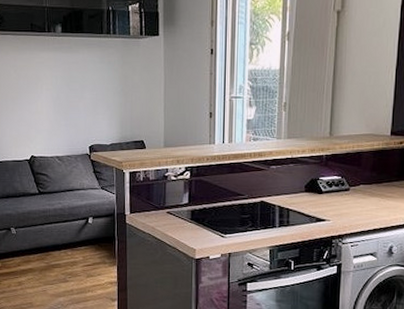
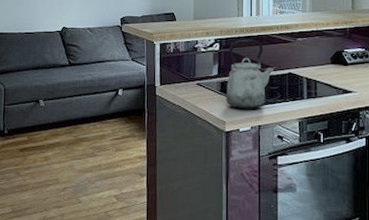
kettle: none [196,167,247,237] -> present [225,39,275,109]

